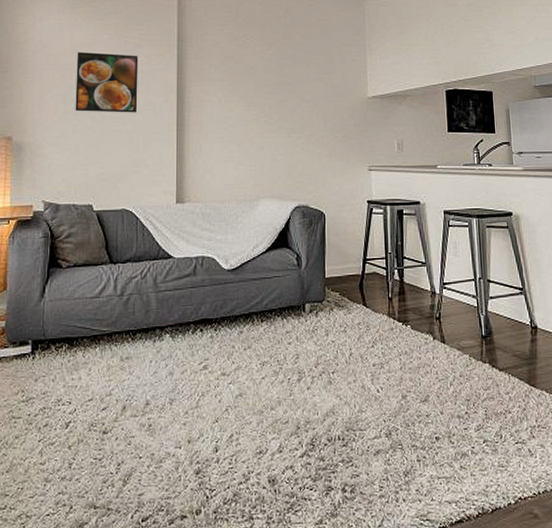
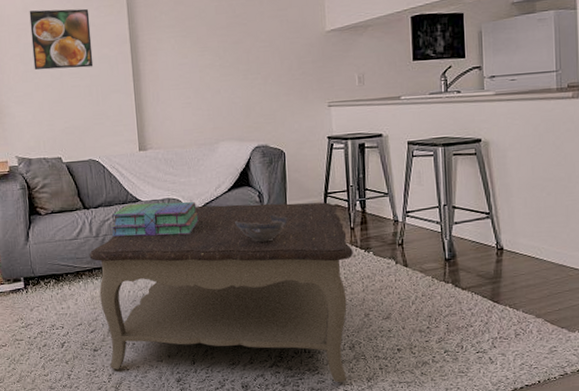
coffee table: none [110,266,391,478] -> present [89,202,353,383]
stack of books: none [138,260,233,298] -> present [111,201,199,237]
decorative bowl: none [271,281,326,310] -> present [235,215,288,242]

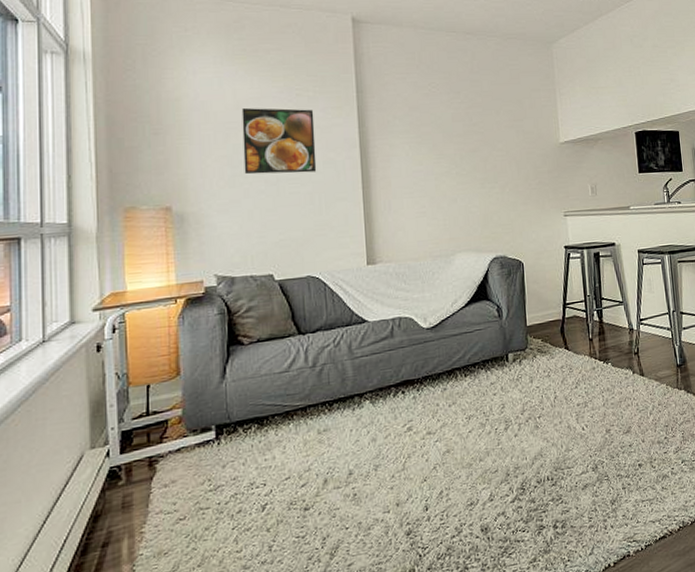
coffee table: present [89,202,353,383] -> none [303,313,593,531]
stack of books: present [111,201,199,237] -> none [331,320,433,365]
decorative bowl: present [235,215,288,242] -> none [473,330,528,361]

